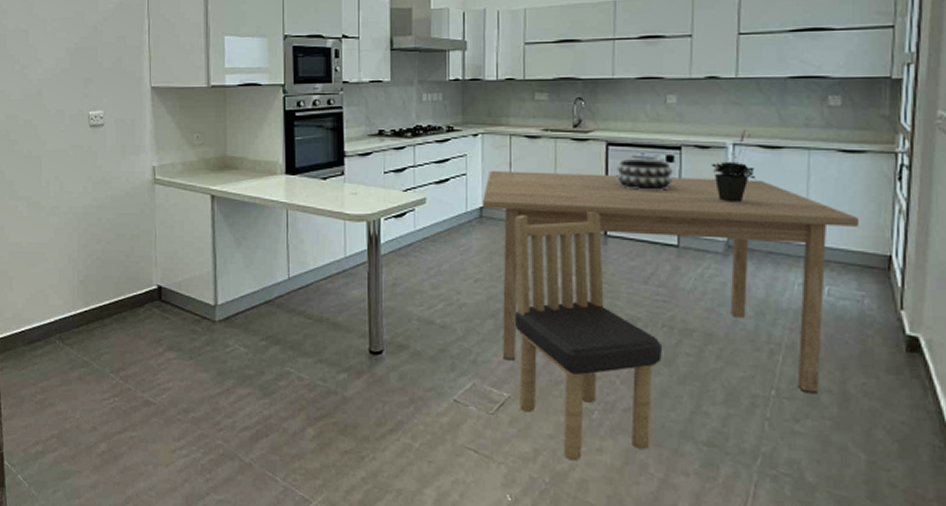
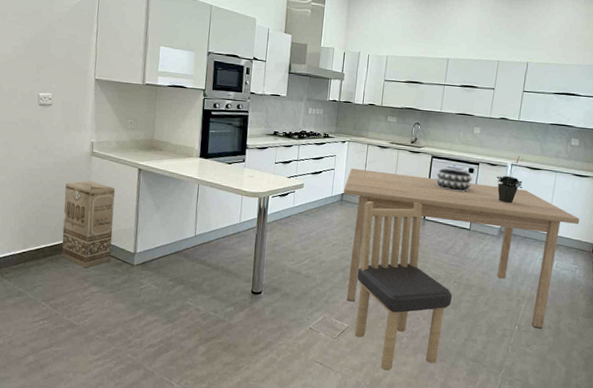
cardboard box: none [127,215,187,328] -> present [61,180,115,268]

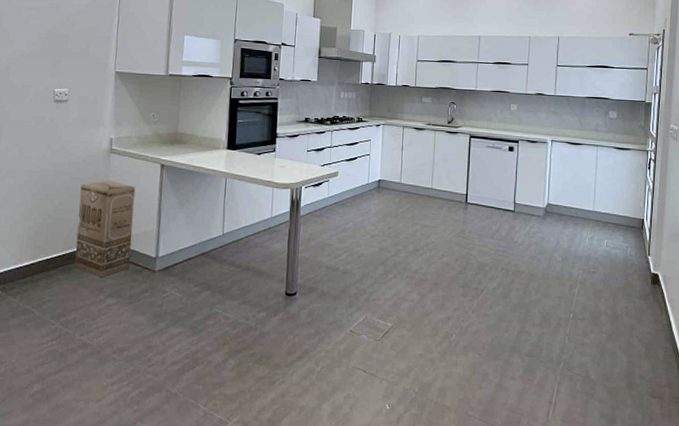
table: present [343,168,579,329] -> none [380,153,625,316]
dining chair: present [354,201,452,371] -> none [399,185,501,374]
decorative bowl: present [436,168,472,192] -> none [475,148,513,171]
potted plant: present [497,156,523,204] -> none [537,131,564,181]

